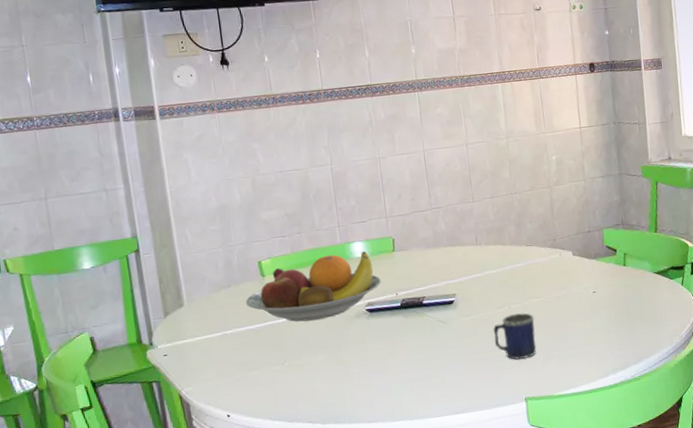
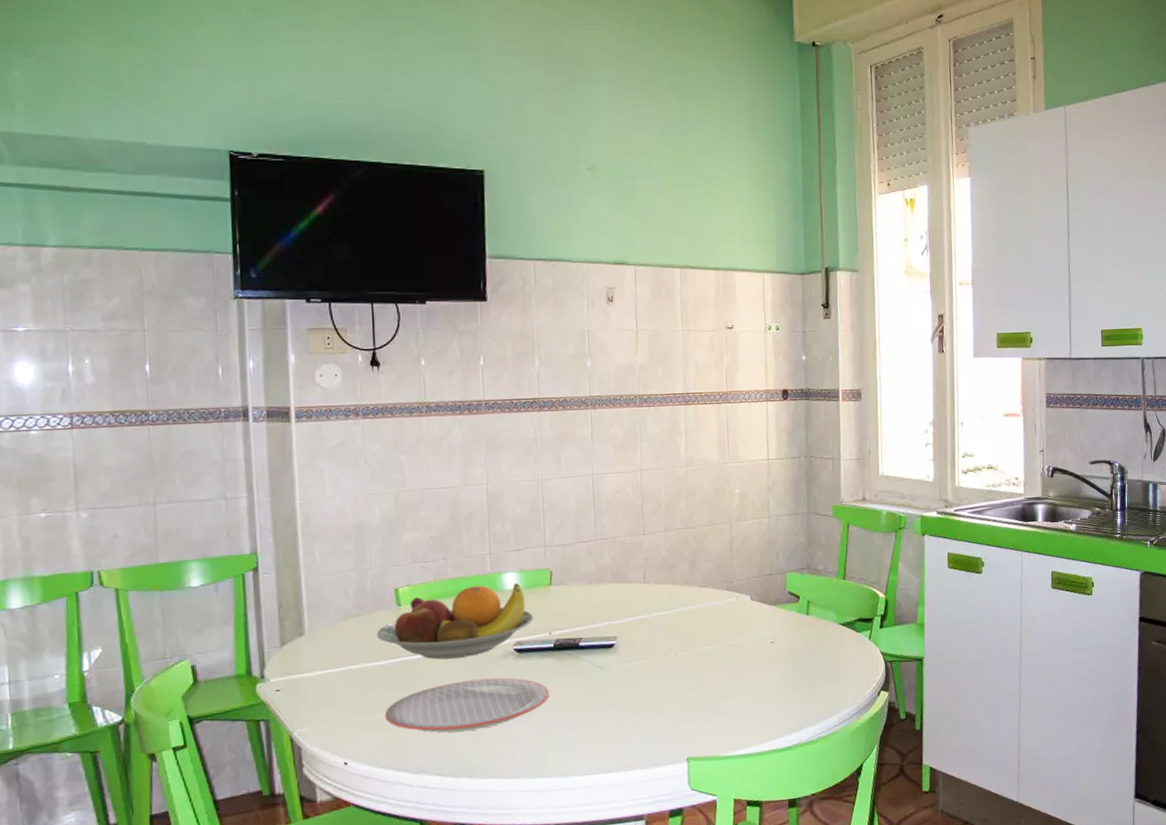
plate: none [258,334,400,386] -> present [384,677,550,733]
mug: present [493,313,537,360] -> none [657,661,704,714]

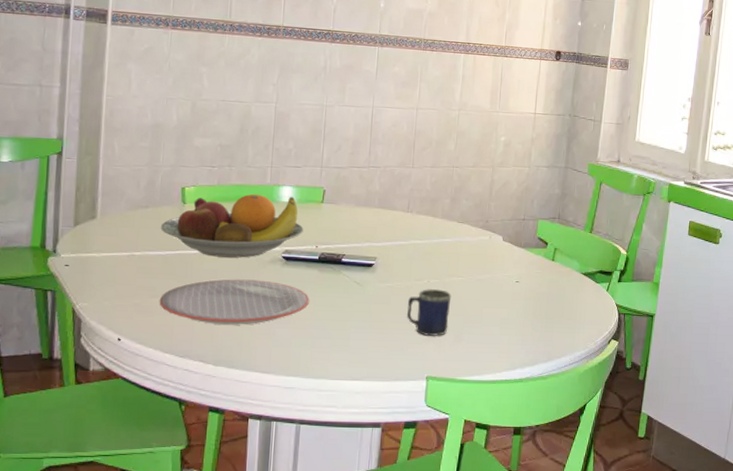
mug: none [657,661,704,714] -> present [407,289,452,336]

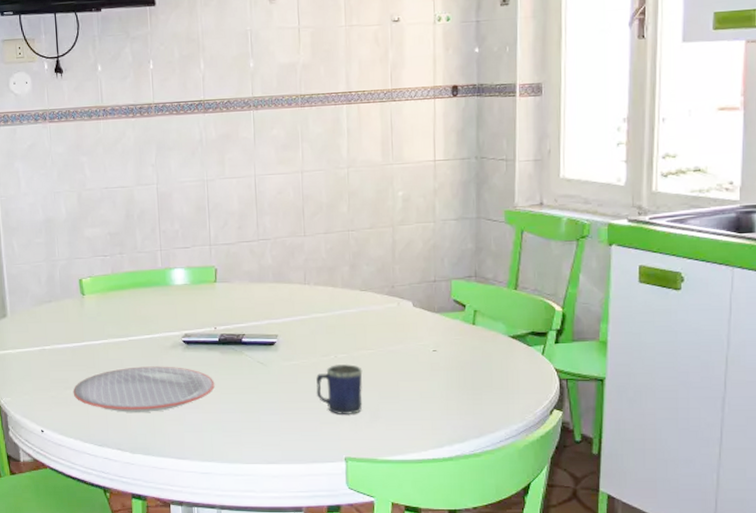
fruit bowl: present [160,194,304,258] -> none [64,279,200,346]

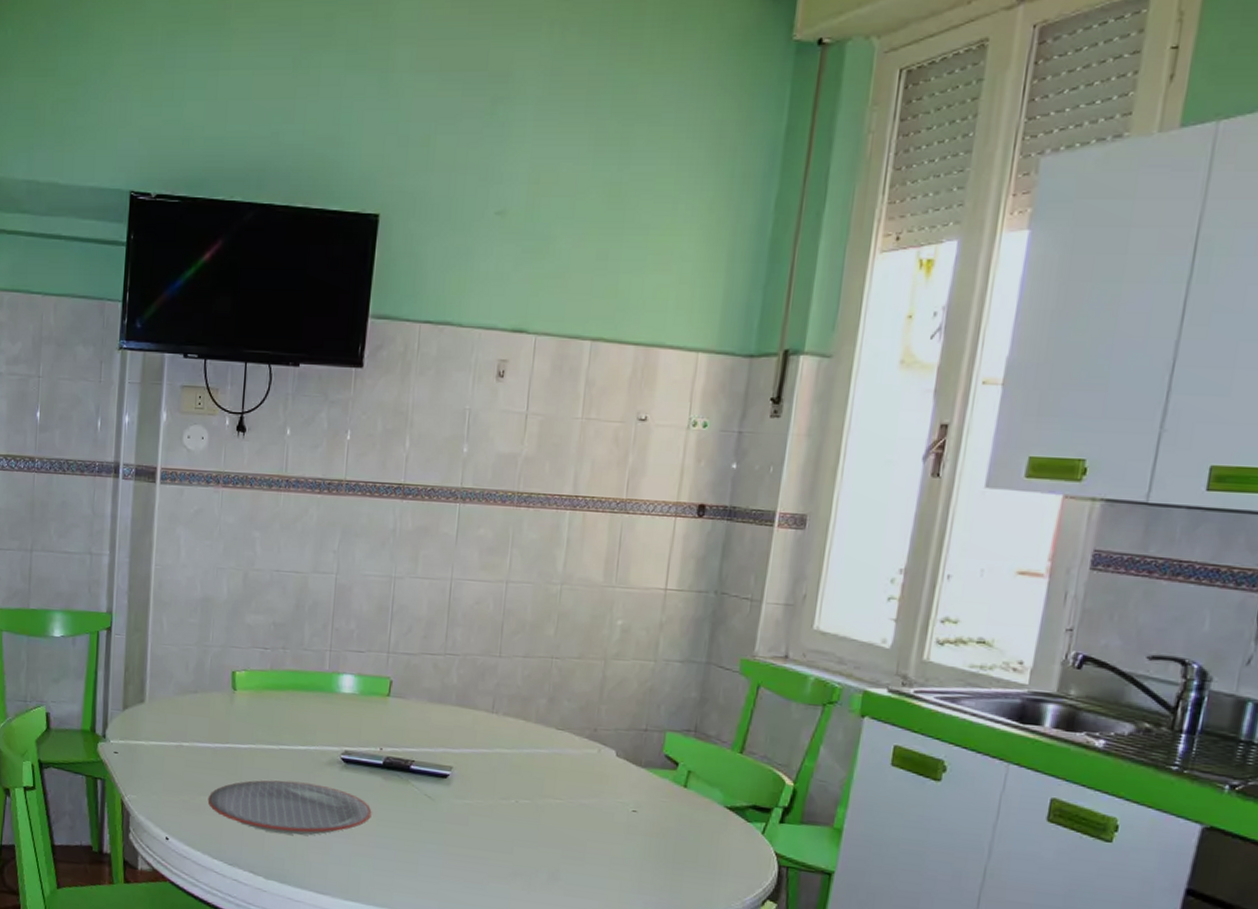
mug: present [316,364,363,414] -> none [489,811,546,871]

